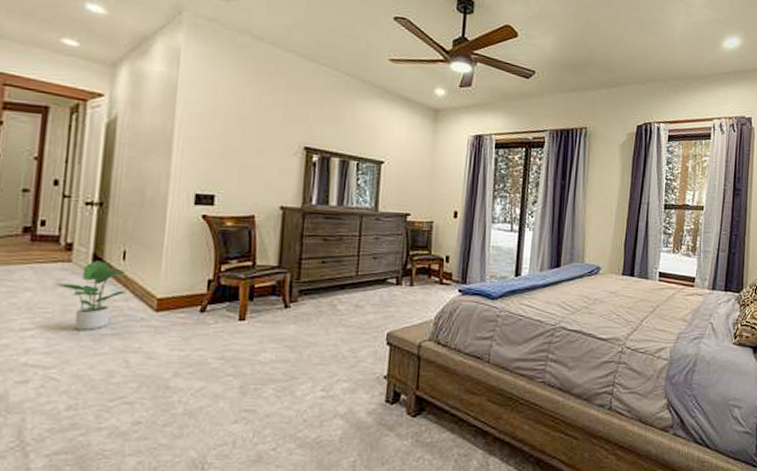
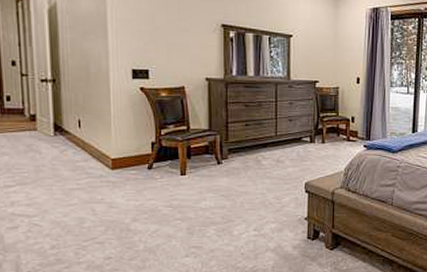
potted plant: present [55,261,127,330] -> none [26,129,86,186]

